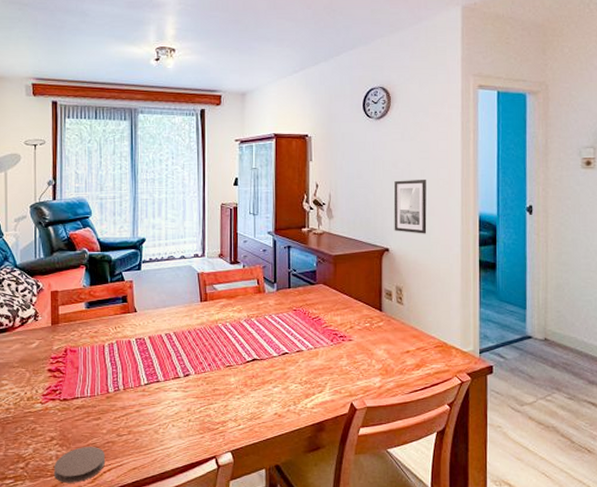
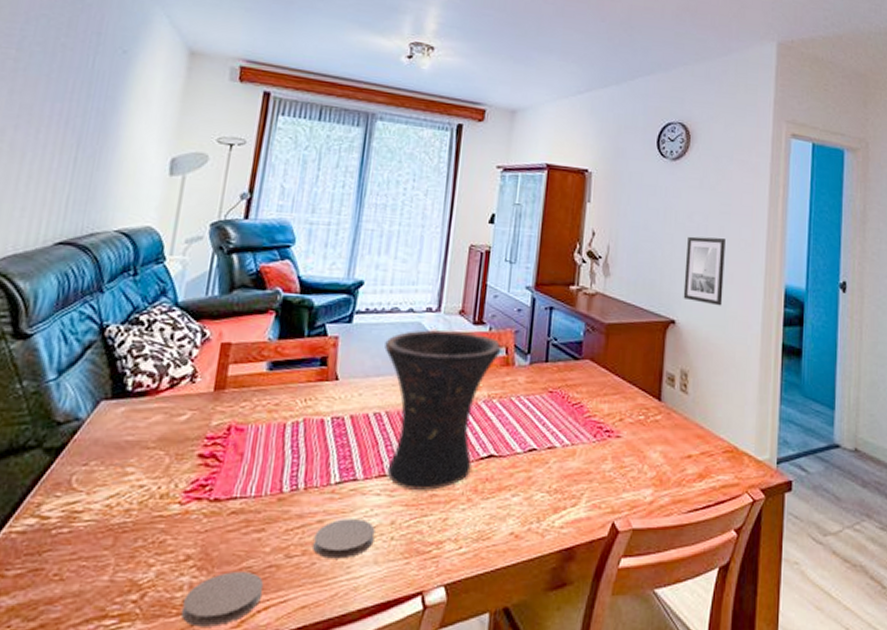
coaster: none [135,408,177,436] -> present [313,519,376,559]
vase: none [167,269,254,386] -> present [384,329,501,490]

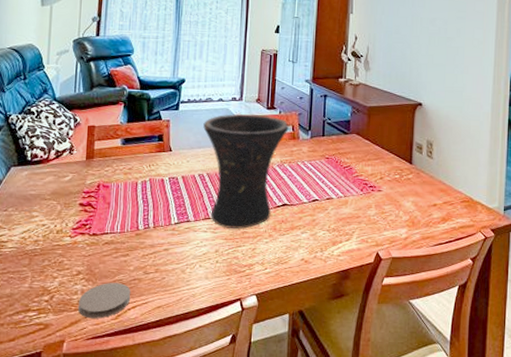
coaster: present [313,519,376,559] -> none [163,248,205,275]
wall art: present [683,236,726,306] -> none [428,37,462,91]

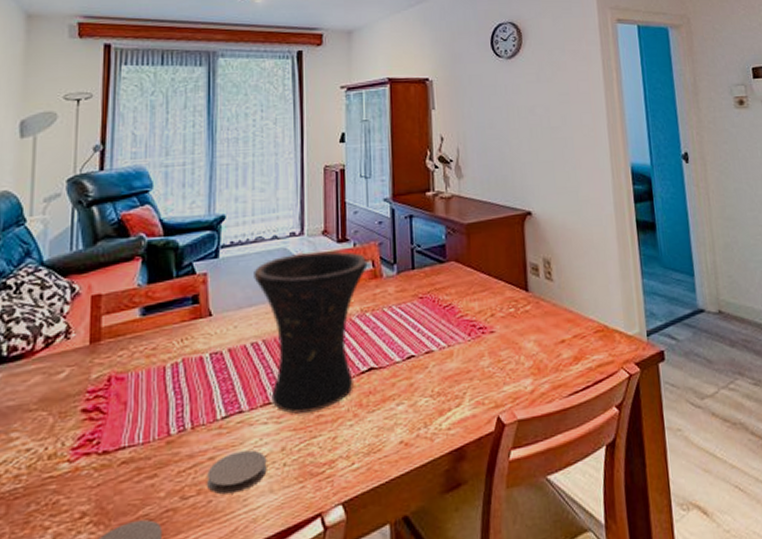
coaster: none [163,248,205,275] -> present [207,450,267,495]

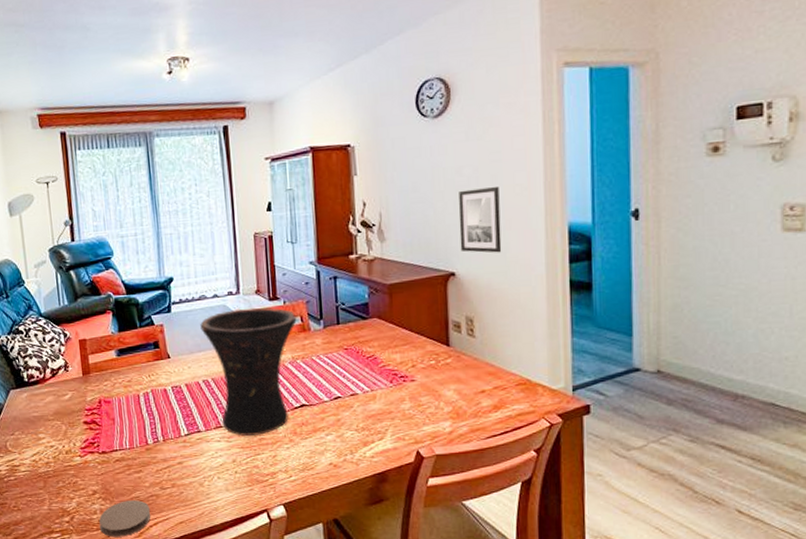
coaster: present [207,450,267,495] -> none [178,460,223,489]
wall art: none [532,127,574,192] -> present [459,187,502,253]

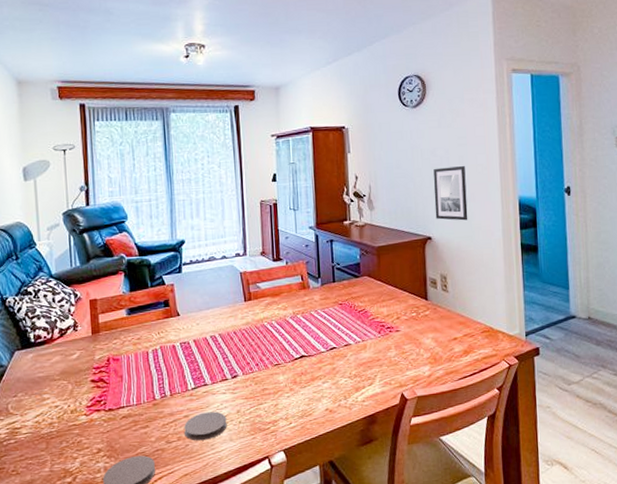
coaster: none [178,460,223,489] -> present [184,411,227,441]
vase: present [200,308,297,436] -> none [209,268,298,387]

